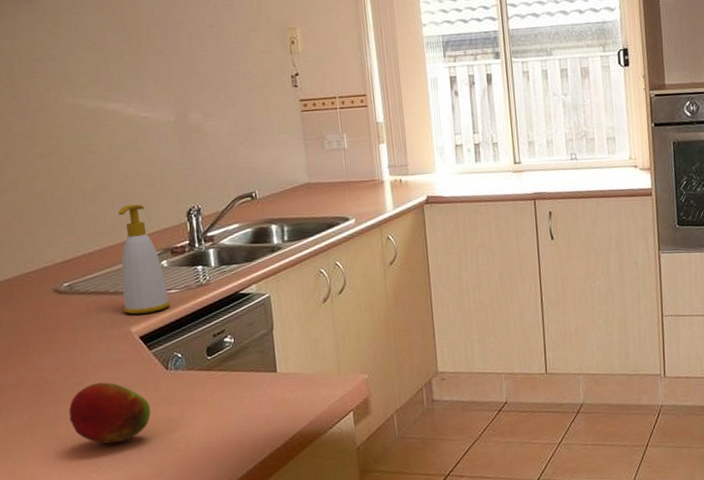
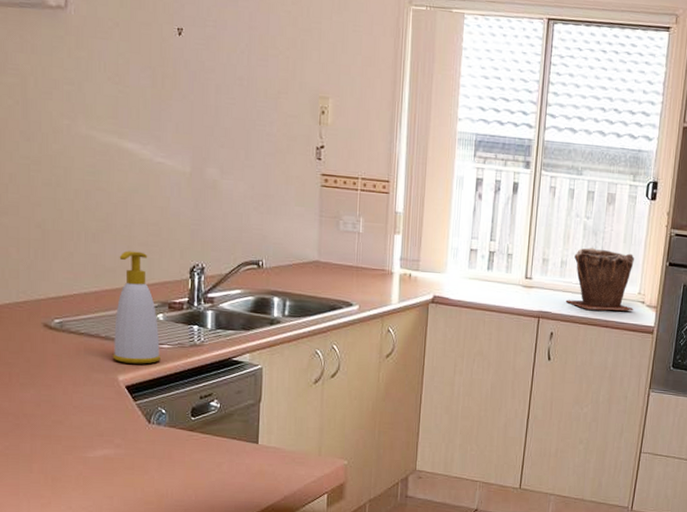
fruit: present [68,382,151,445] -> none [45,424,128,487]
plant pot: none [558,121,628,183] -> present [565,248,634,311]

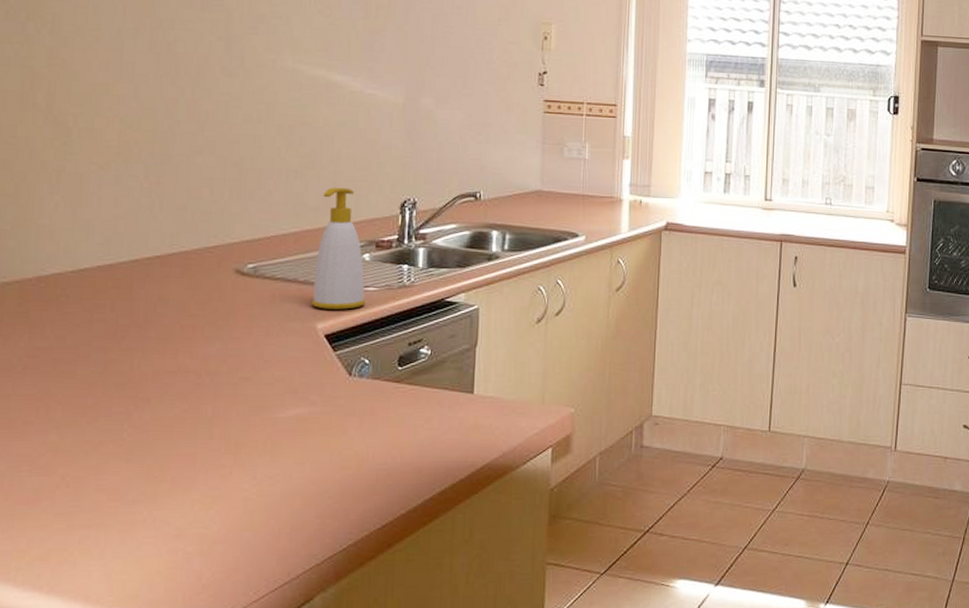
plant pot: present [565,248,634,311] -> none [809,166,882,231]

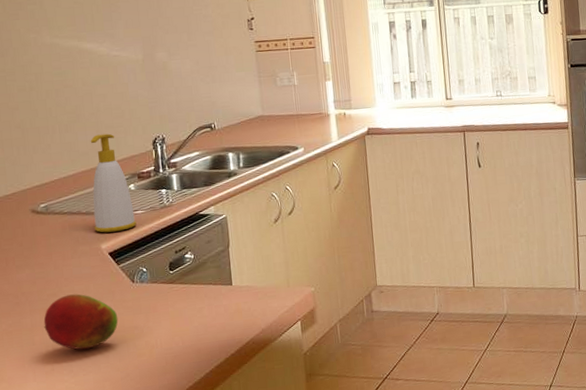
fruit: none [228,381,325,453] -> present [43,294,119,350]

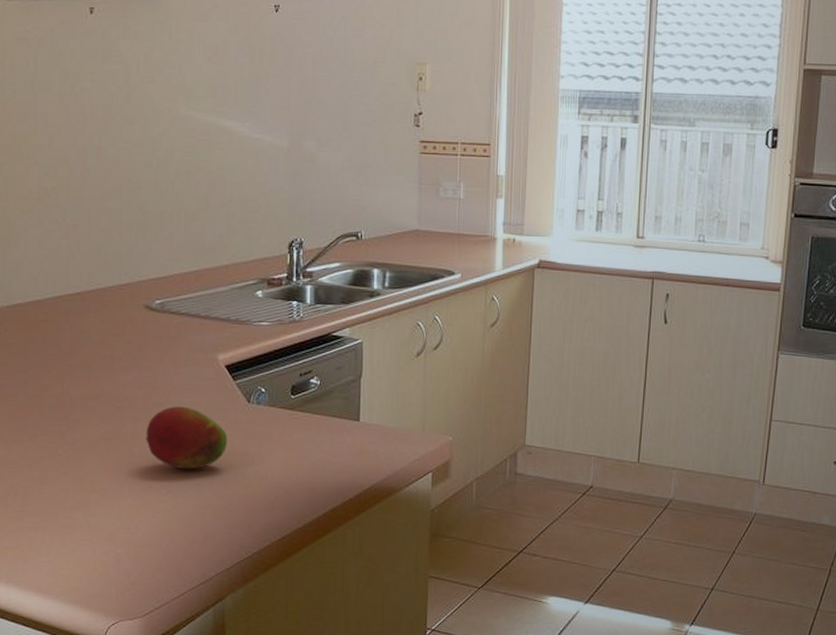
soap bottle: present [90,133,137,233] -> none [212,228,260,343]

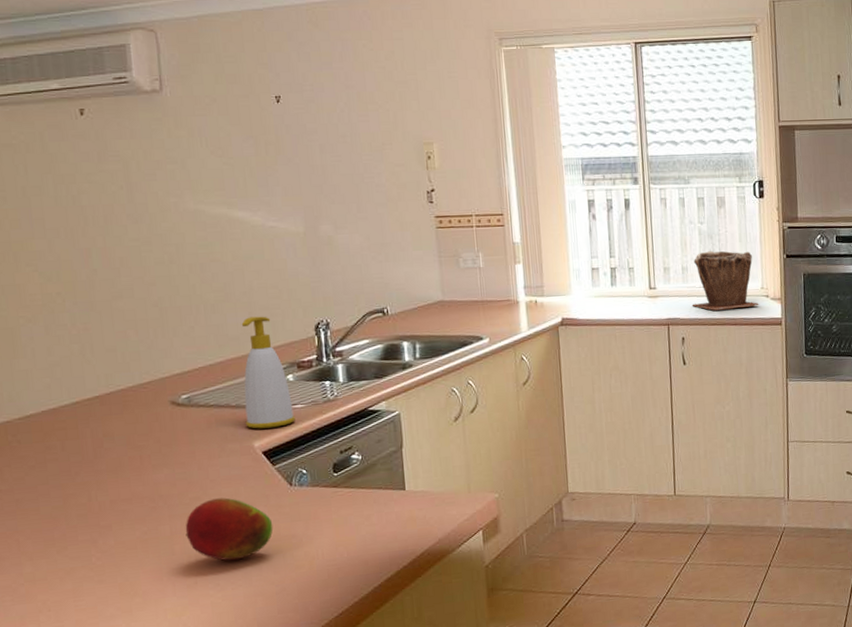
soap bottle: none [212,228,260,343] -> present [241,316,295,429]
plant pot: none [681,202,757,268] -> present [692,251,759,311]

